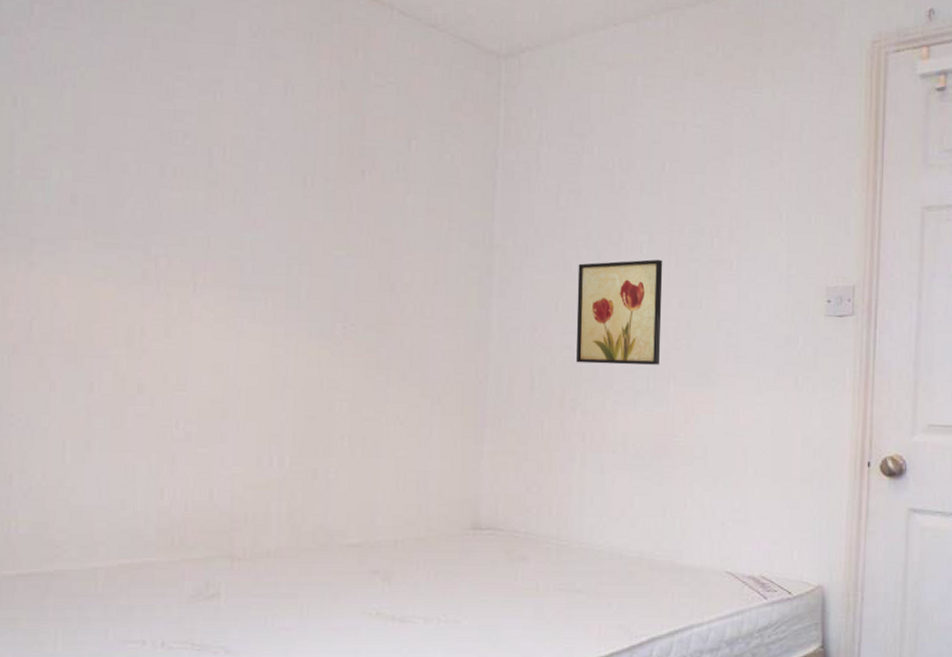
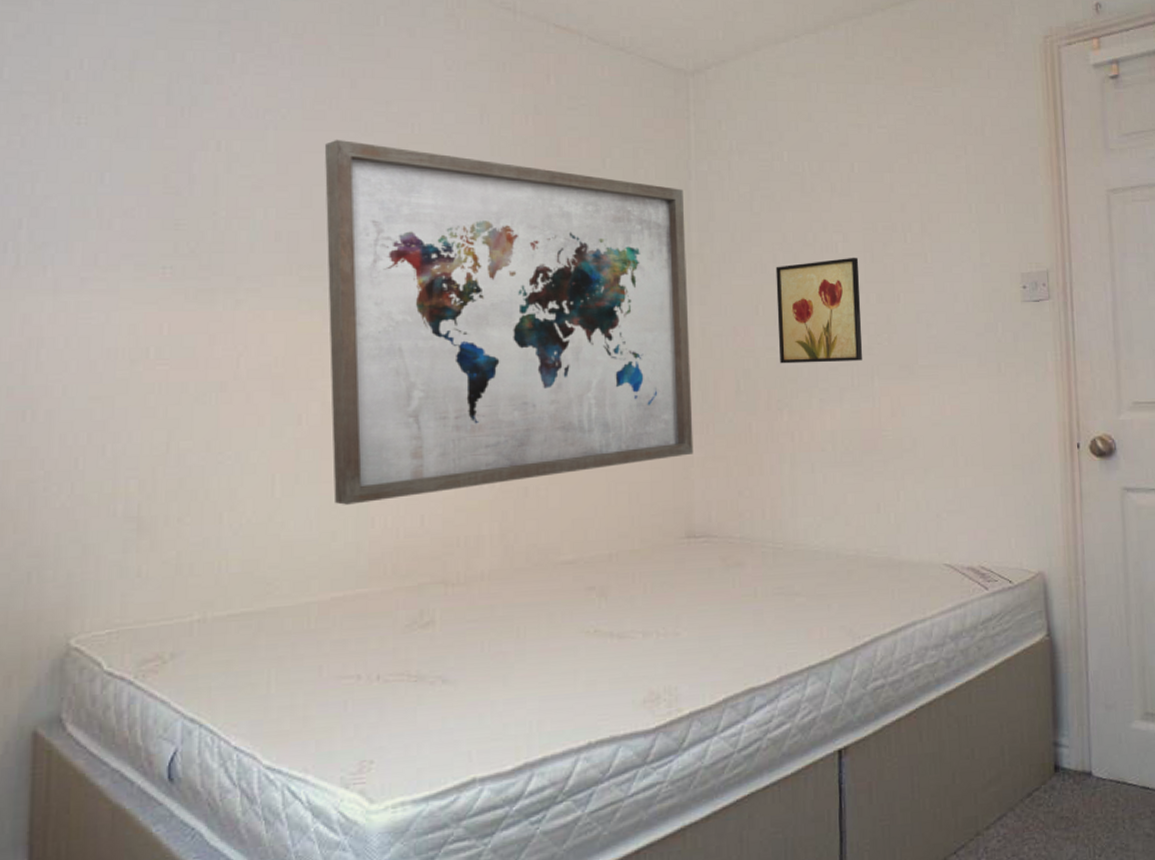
wall art: none [123,102,489,475] -> present [324,139,694,505]

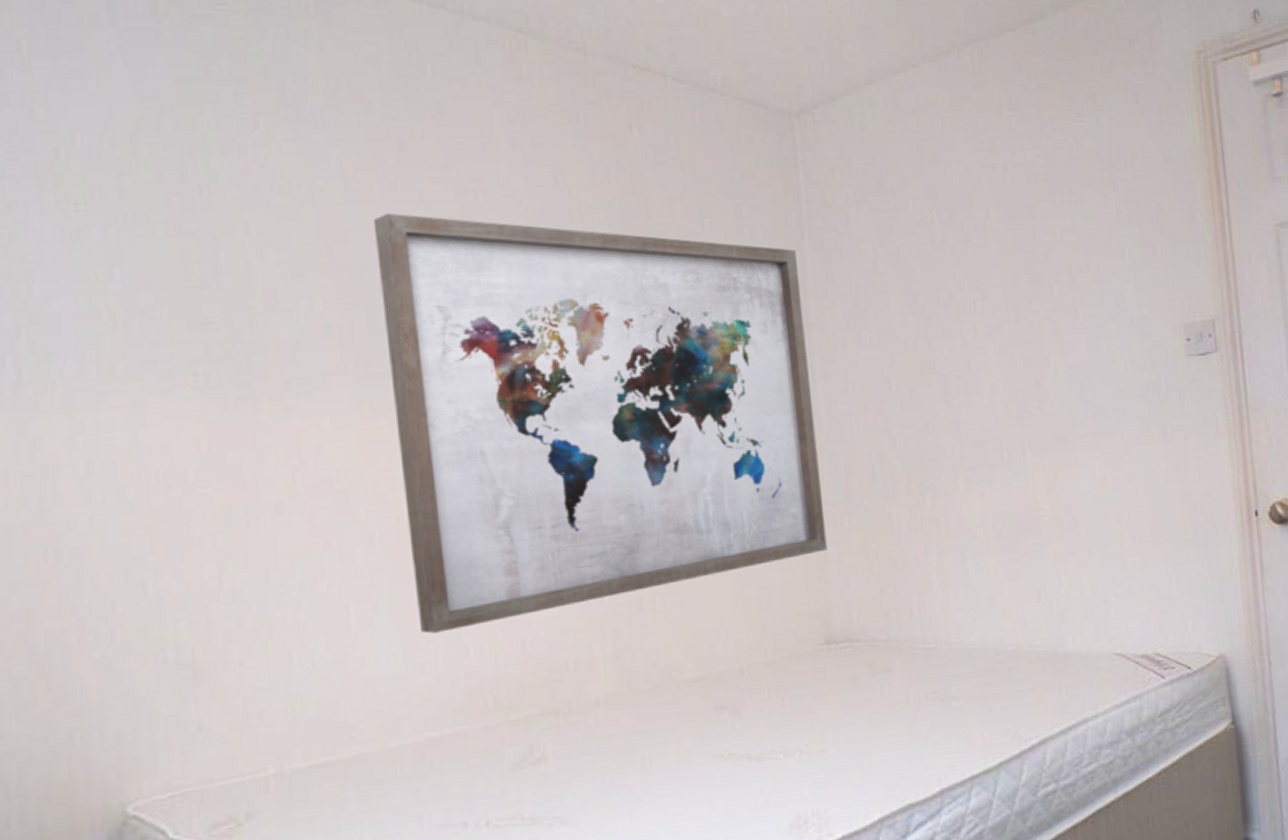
wall art: present [775,257,863,364] -> none [907,316,1012,442]

